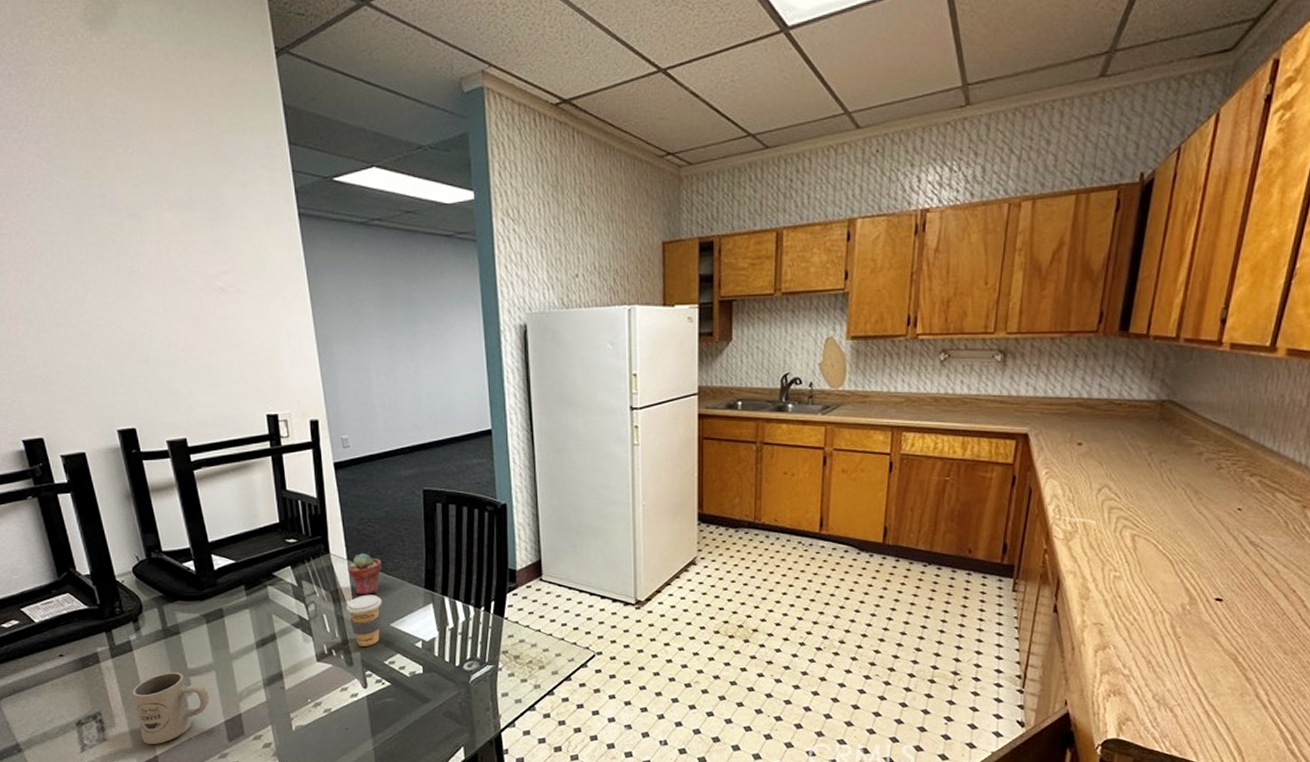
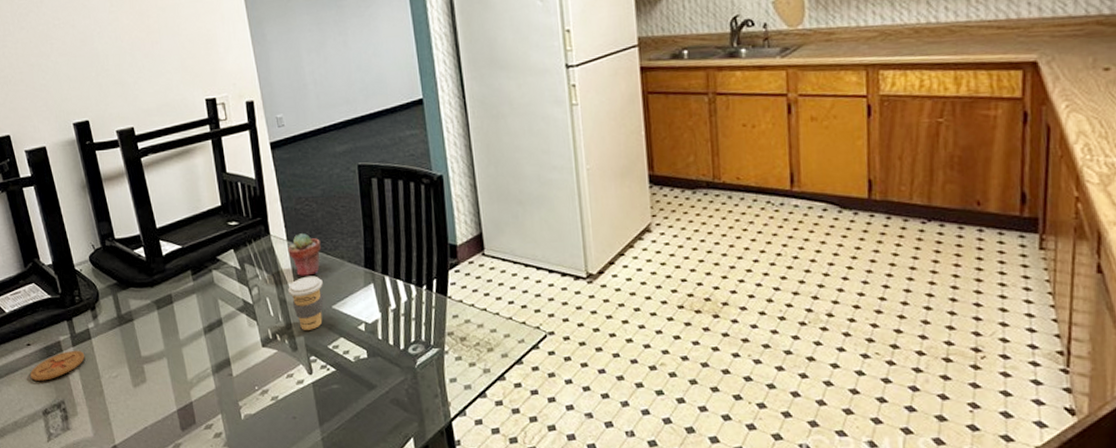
coaster: none [62,662,125,692] -> present [30,350,85,381]
mug: present [132,672,209,744] -> none [92,359,162,433]

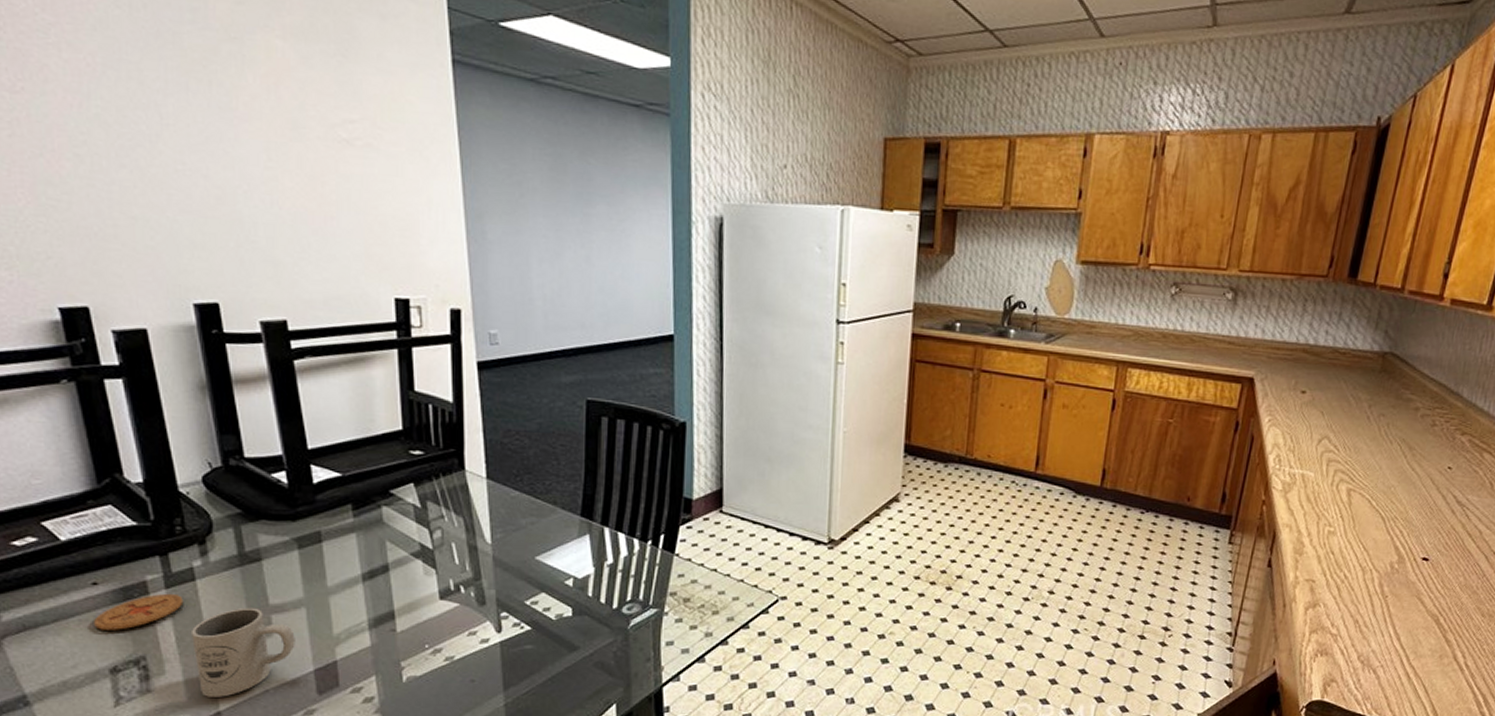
mug: none [92,359,162,433] -> present [192,607,295,697]
potted succulent: present [288,233,321,276] -> none [486,472,529,521]
coffee cup: present [288,276,324,330] -> none [481,521,527,583]

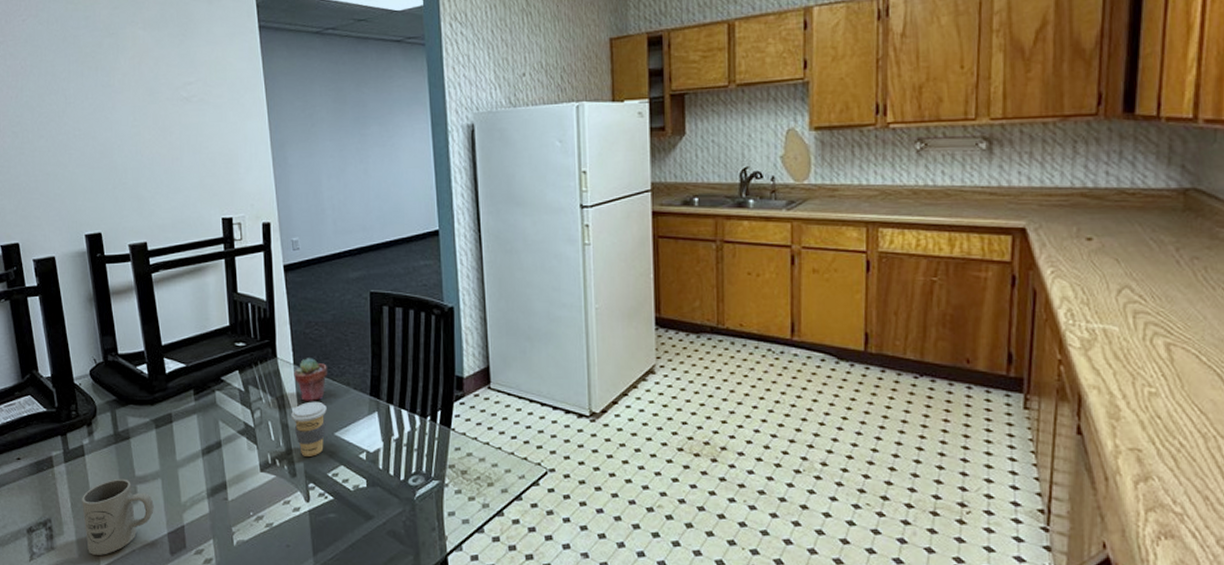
coaster: present [94,593,184,630] -> none [18,466,77,497]
coffee cup: none [481,521,527,583] -> present [291,401,327,456]
potted succulent: none [486,472,529,521] -> present [294,358,327,401]

